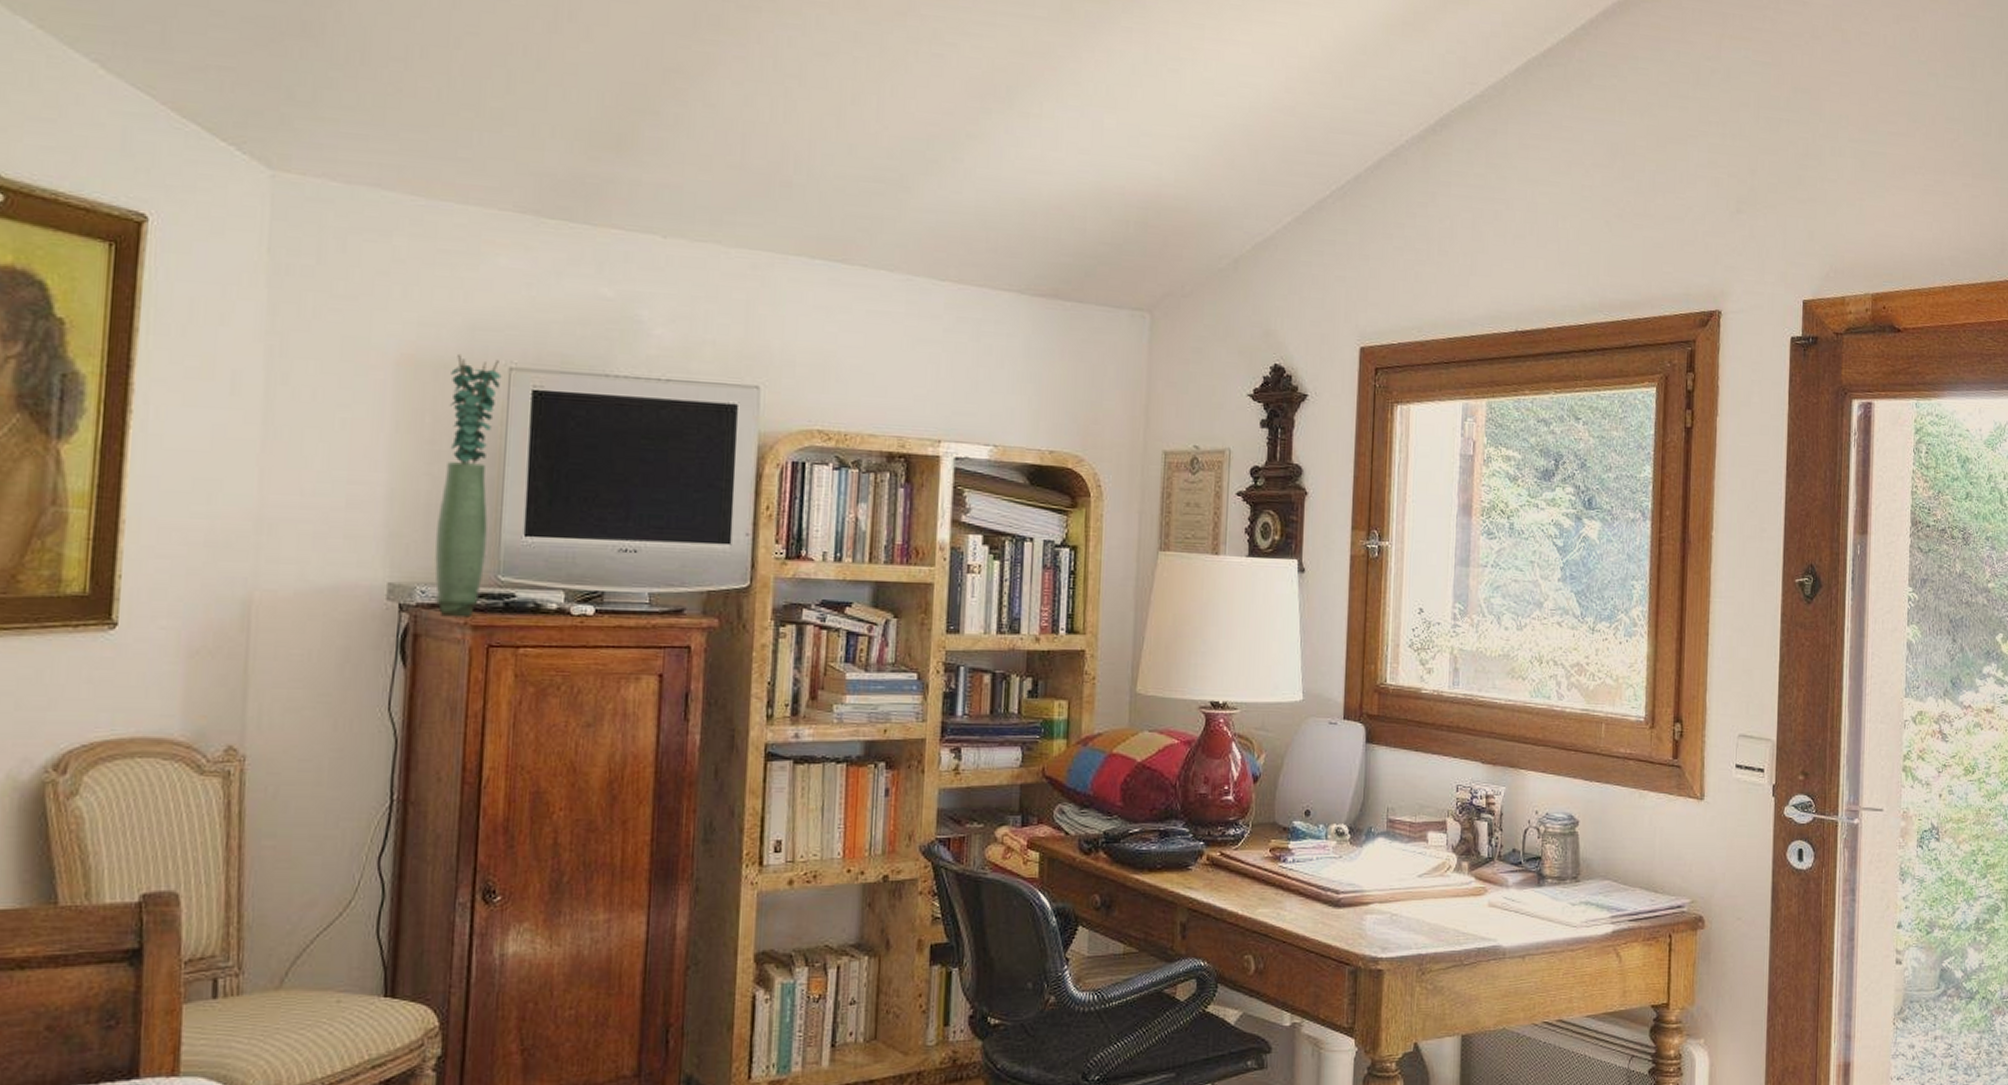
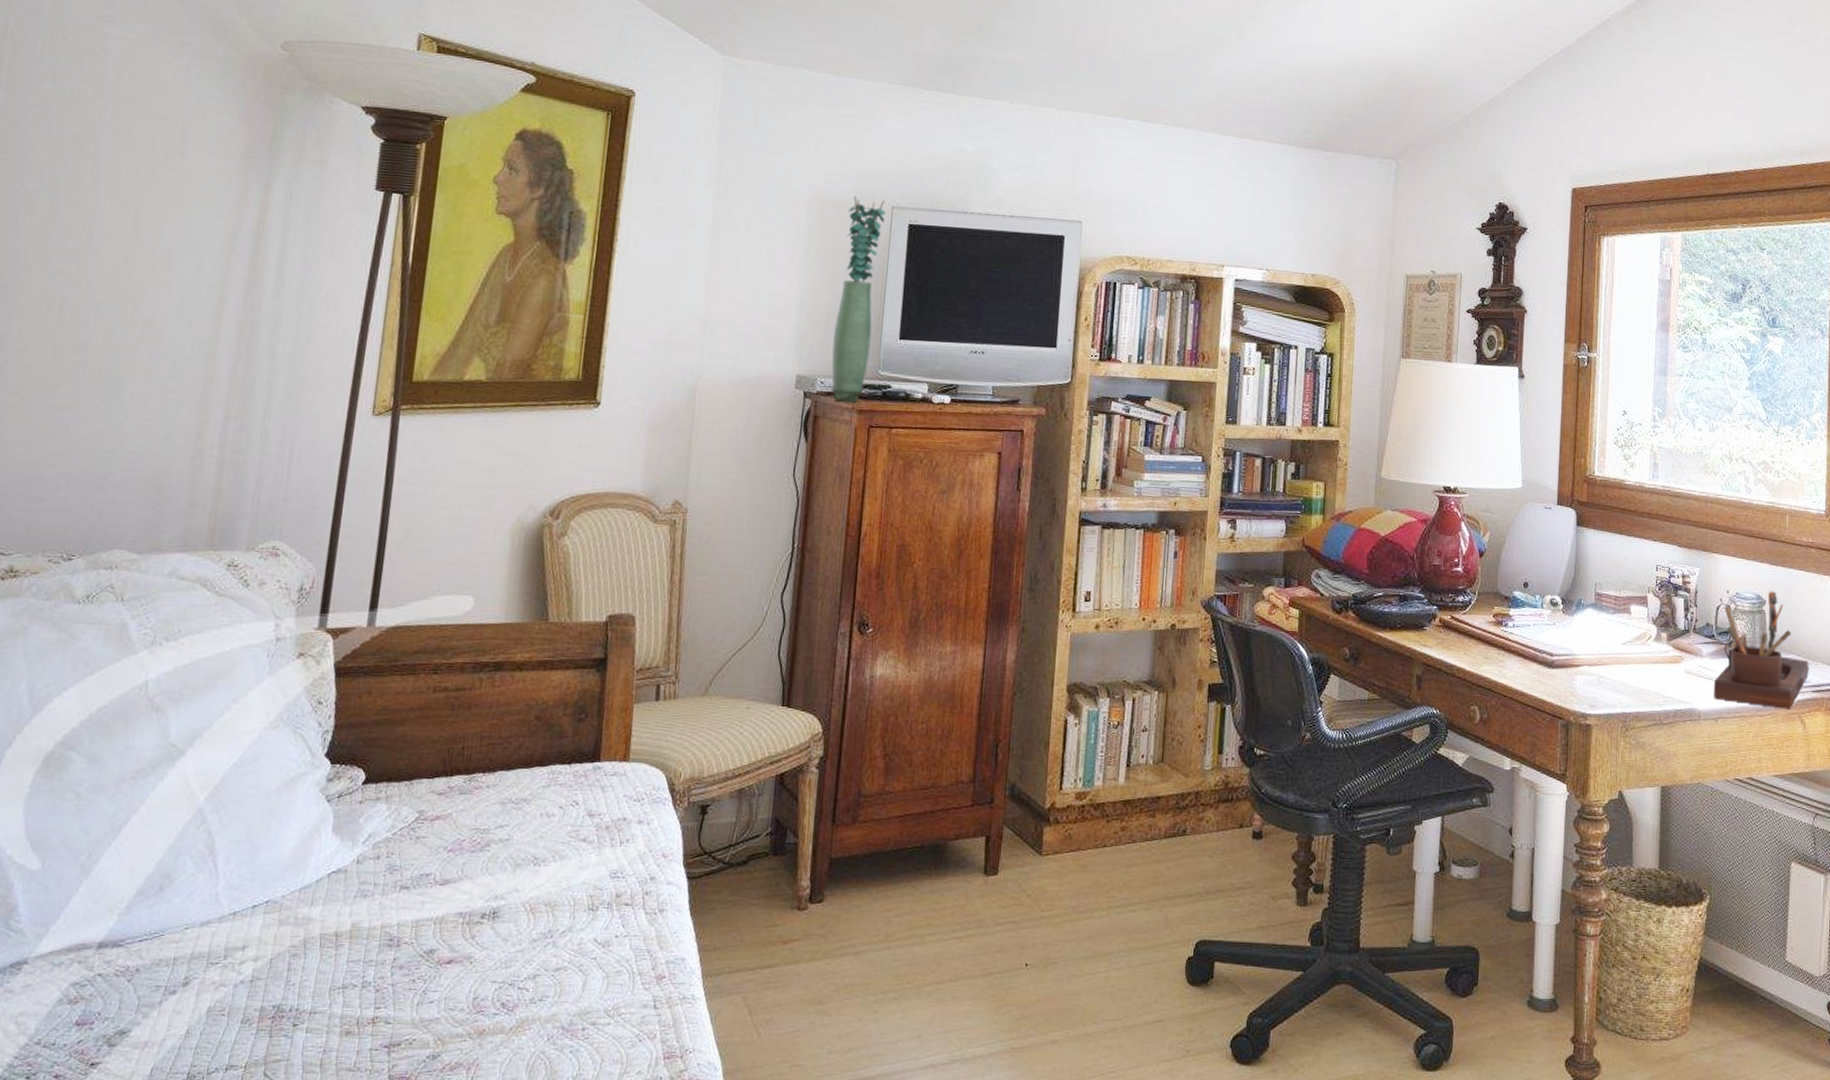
desk organizer: none [1520,810,1626,942] -> present [1714,591,1809,709]

